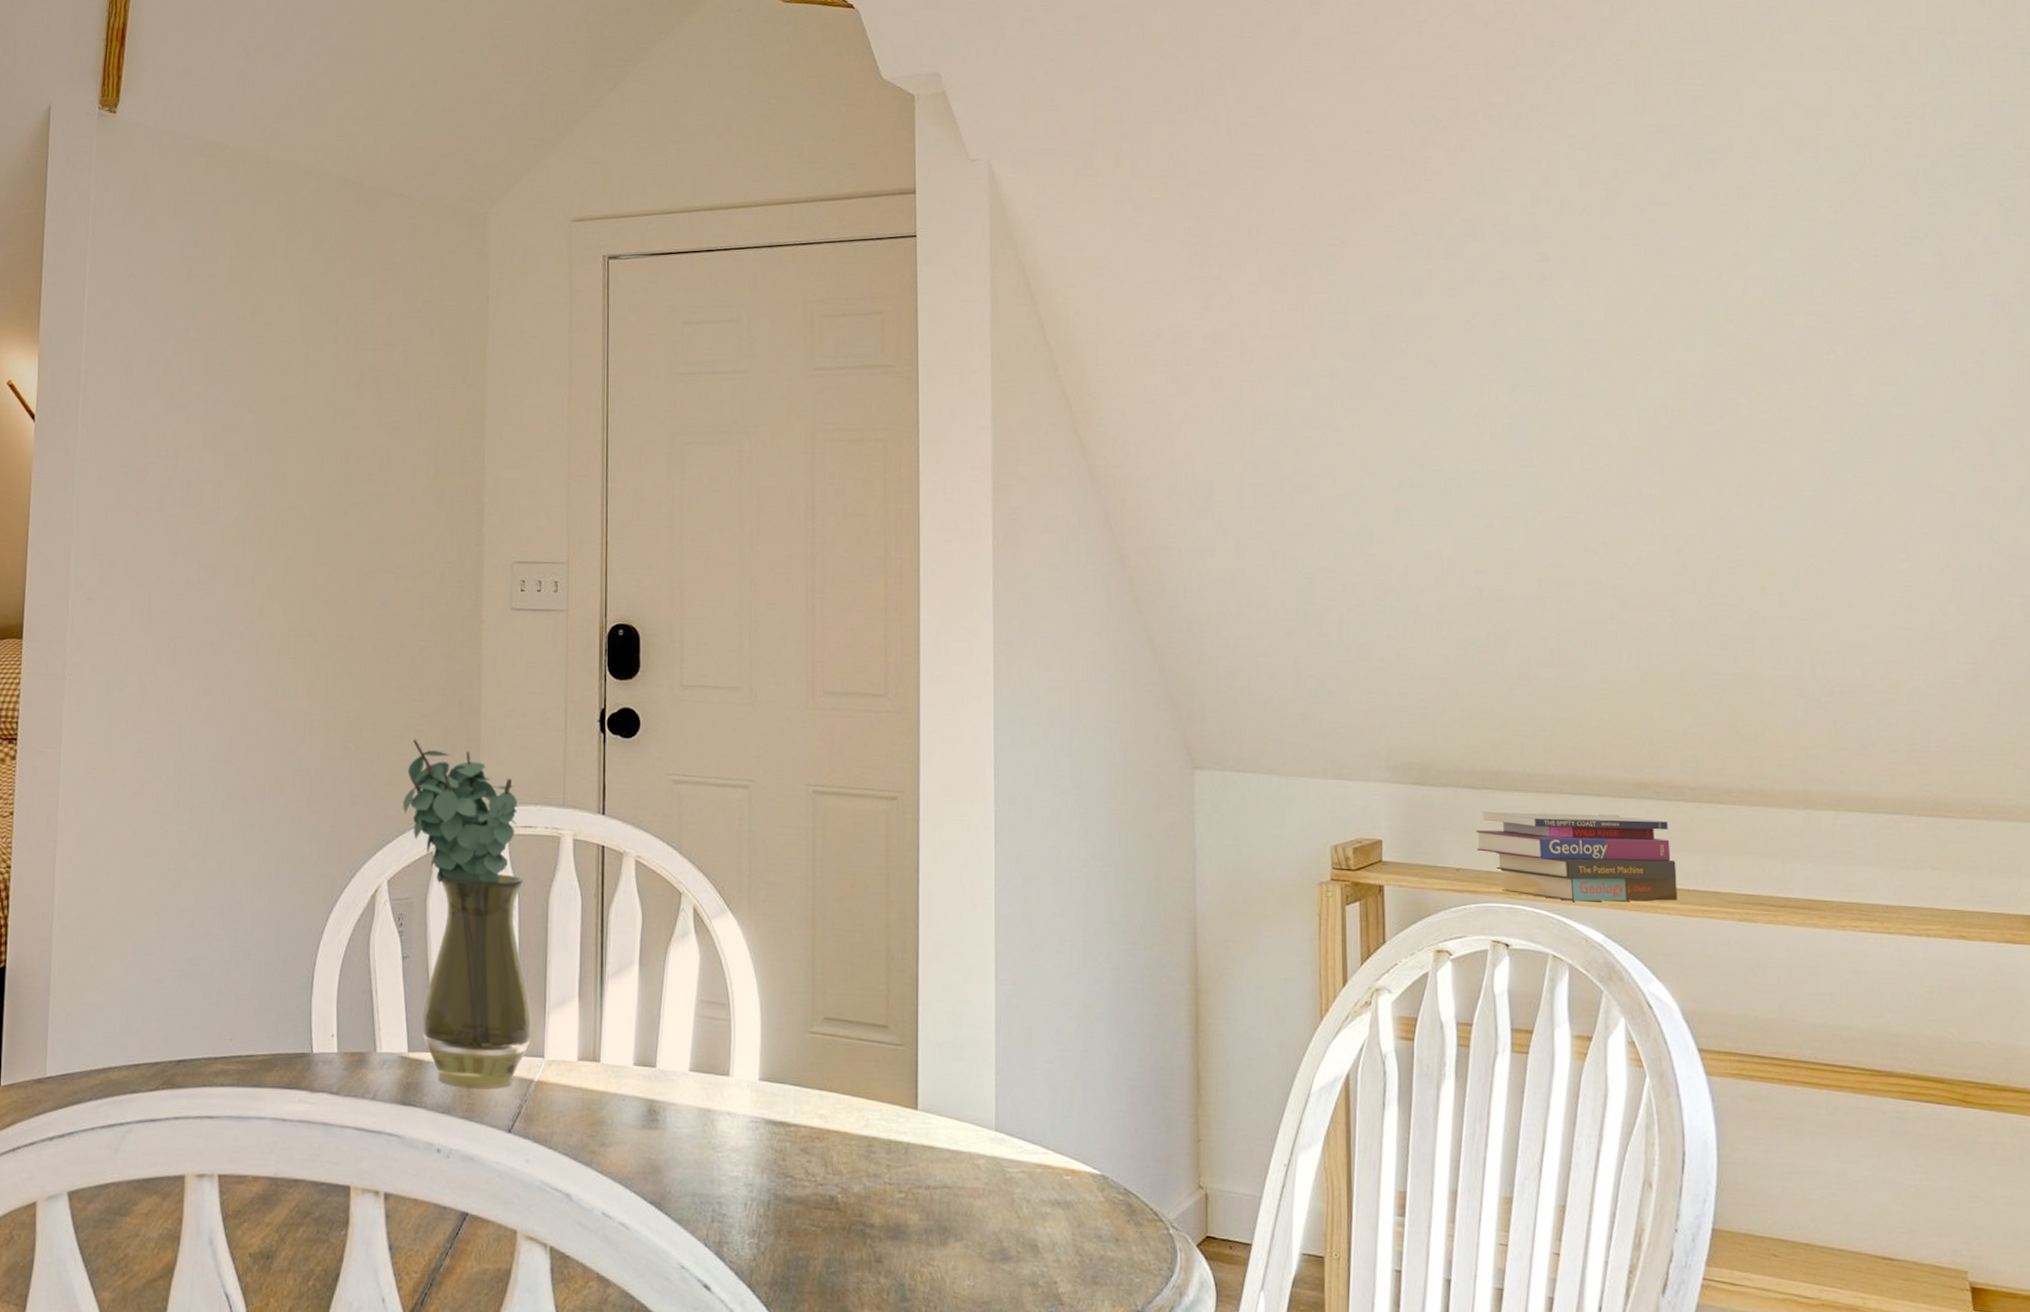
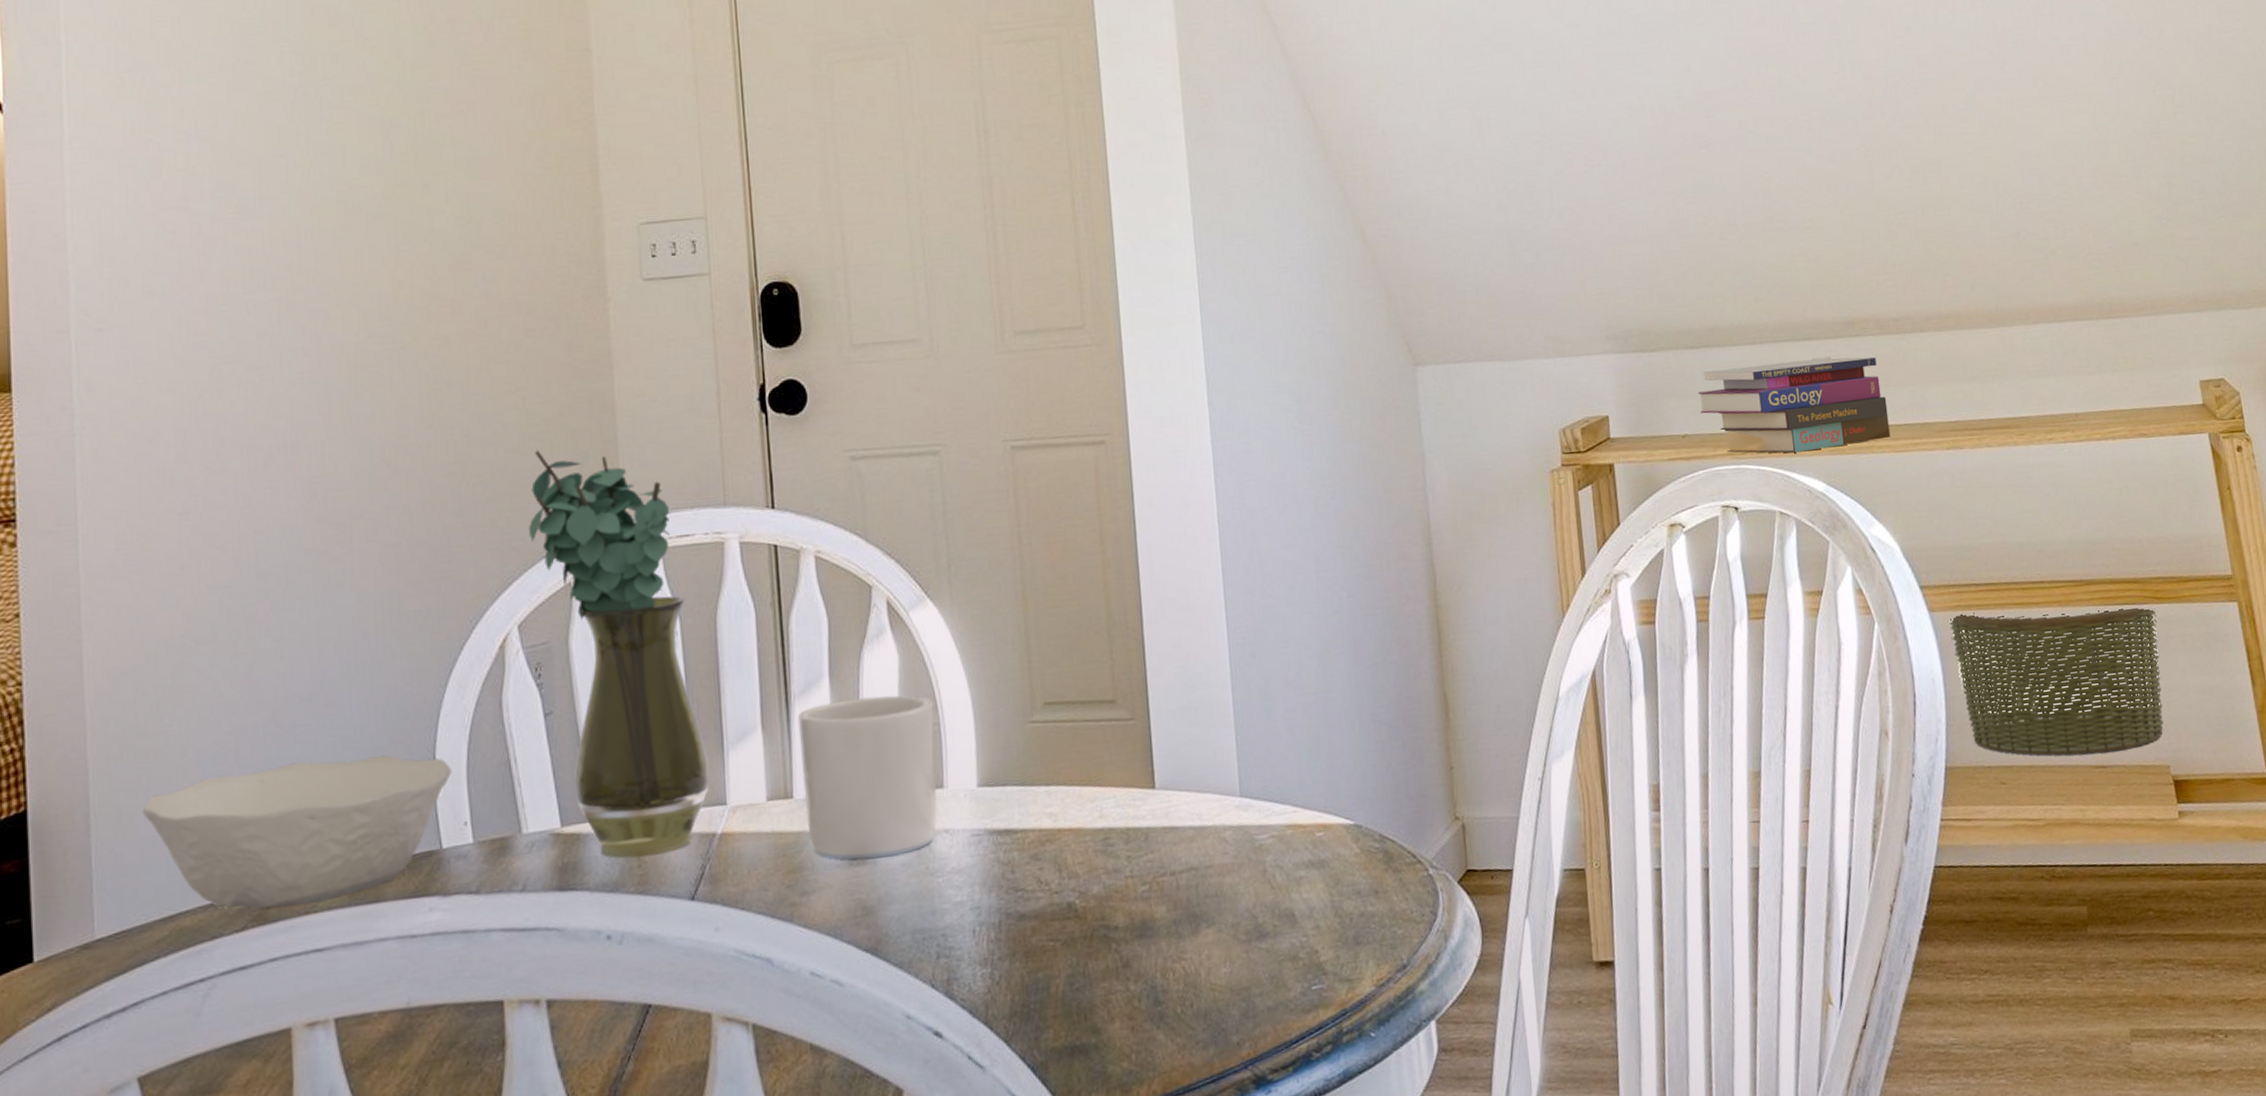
bowl: none [89,963,325,1080] -> present [142,755,452,908]
mug: none [609,986,726,1127] -> present [797,695,938,860]
basket: none [1728,1082,1965,1246] -> present [1949,607,2163,756]

